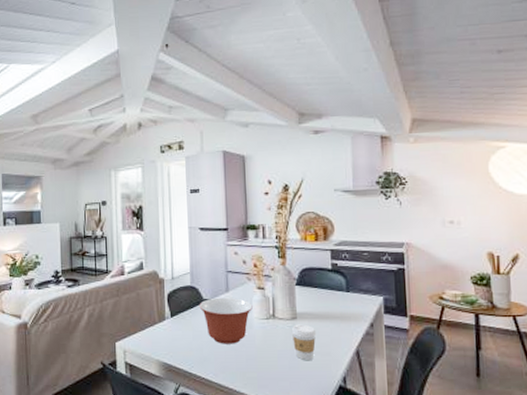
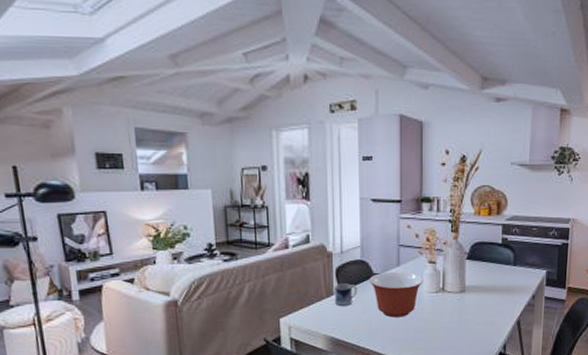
mug: none [167,309,189,331] -> present [335,283,358,306]
coffee cup: present [292,324,317,360] -> none [460,297,483,330]

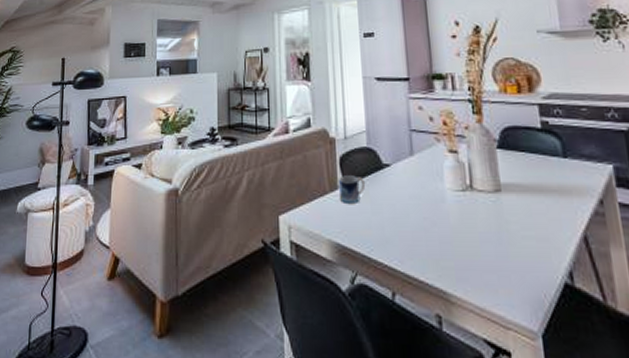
mixing bowl: present [369,271,423,318] -> none [378,162,444,222]

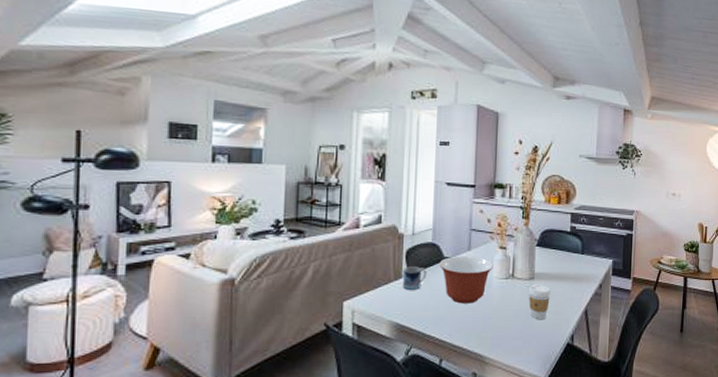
mixing bowl: none [378,162,444,222] -> present [439,256,493,304]
coffee cup: none [496,198,529,246] -> present [529,284,551,319]

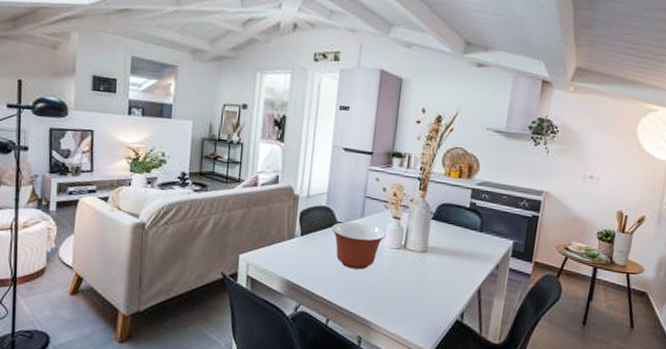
mug: present [403,266,427,290] -> none [295,227,320,251]
coffee cup: present [529,284,551,319] -> none [419,257,444,293]

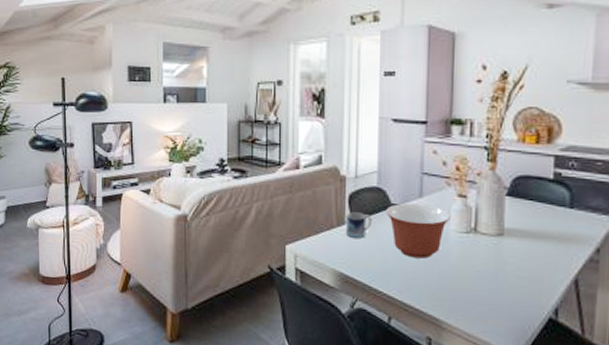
mug: none [295,227,320,251] -> present [346,212,373,238]

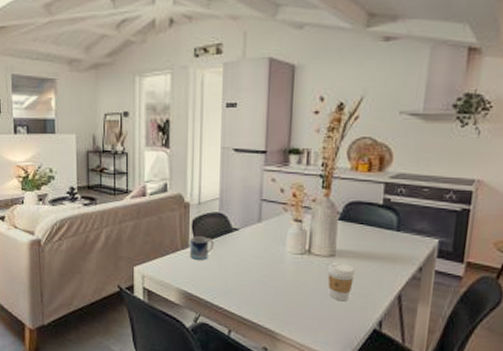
mixing bowl: present [385,203,451,259] -> none [226,227,287,278]
coffee cup: none [496,242,527,285] -> present [328,262,356,300]

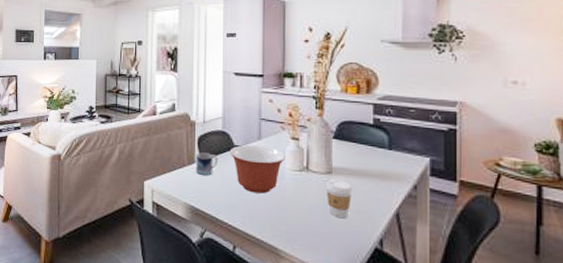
mixing bowl: none [226,227,287,278] -> present [229,144,285,194]

